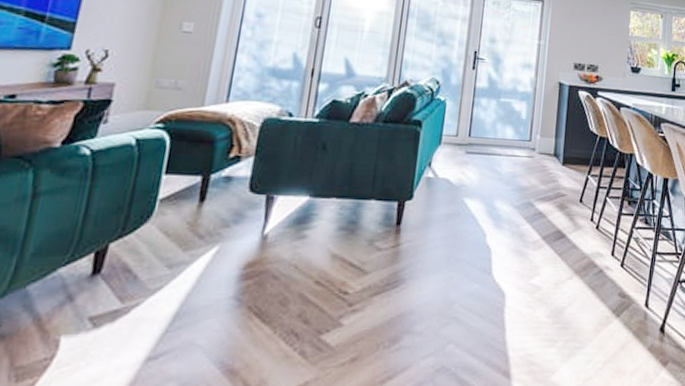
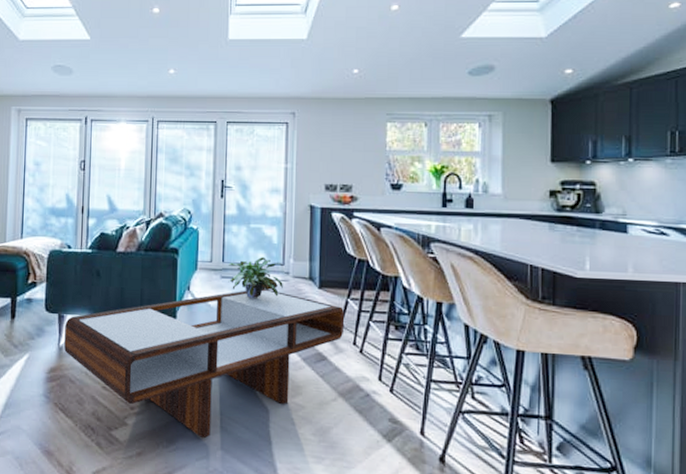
coffee table: none [269,165,584,332] -> present [64,288,344,438]
potted plant: none [473,132,530,175] -> present [228,257,283,298]

